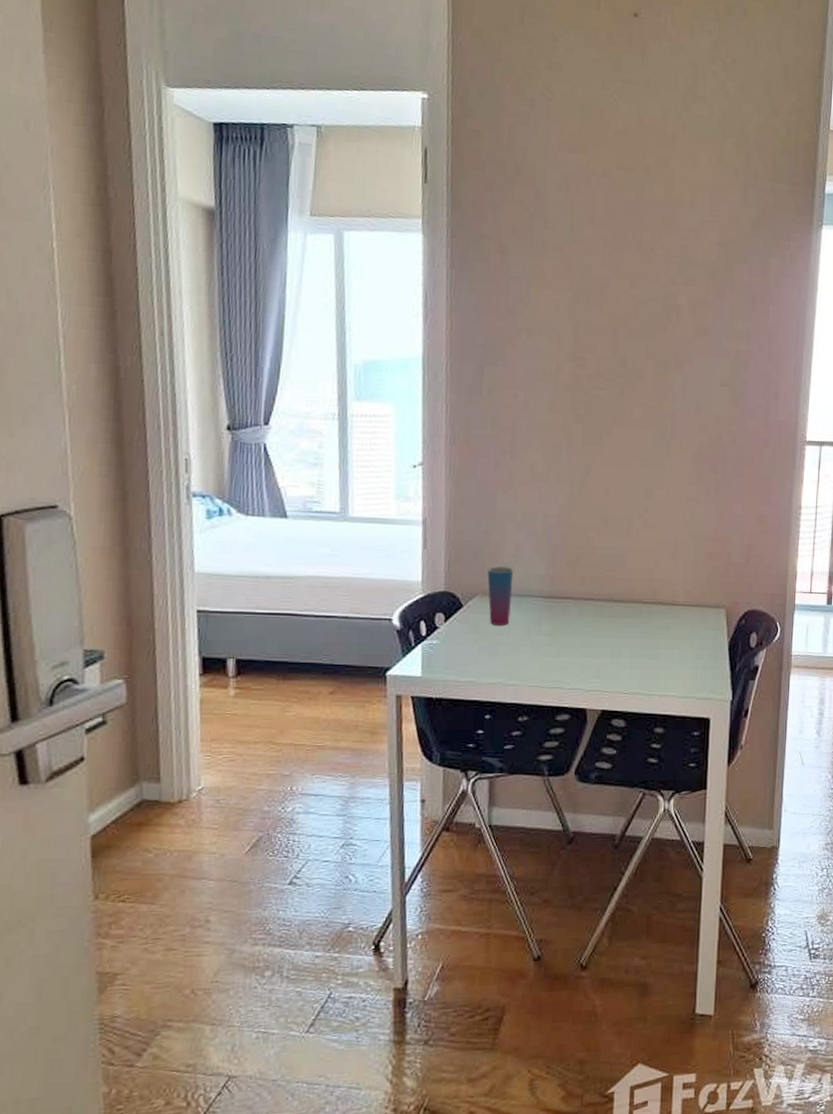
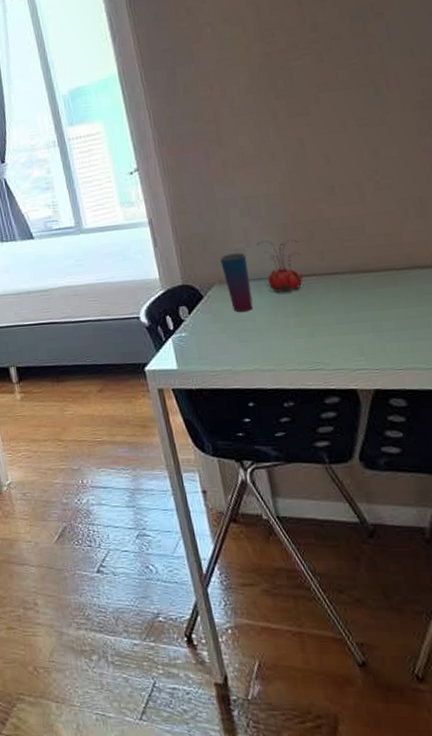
flower: none [525,559,566,612] -> present [257,239,304,293]

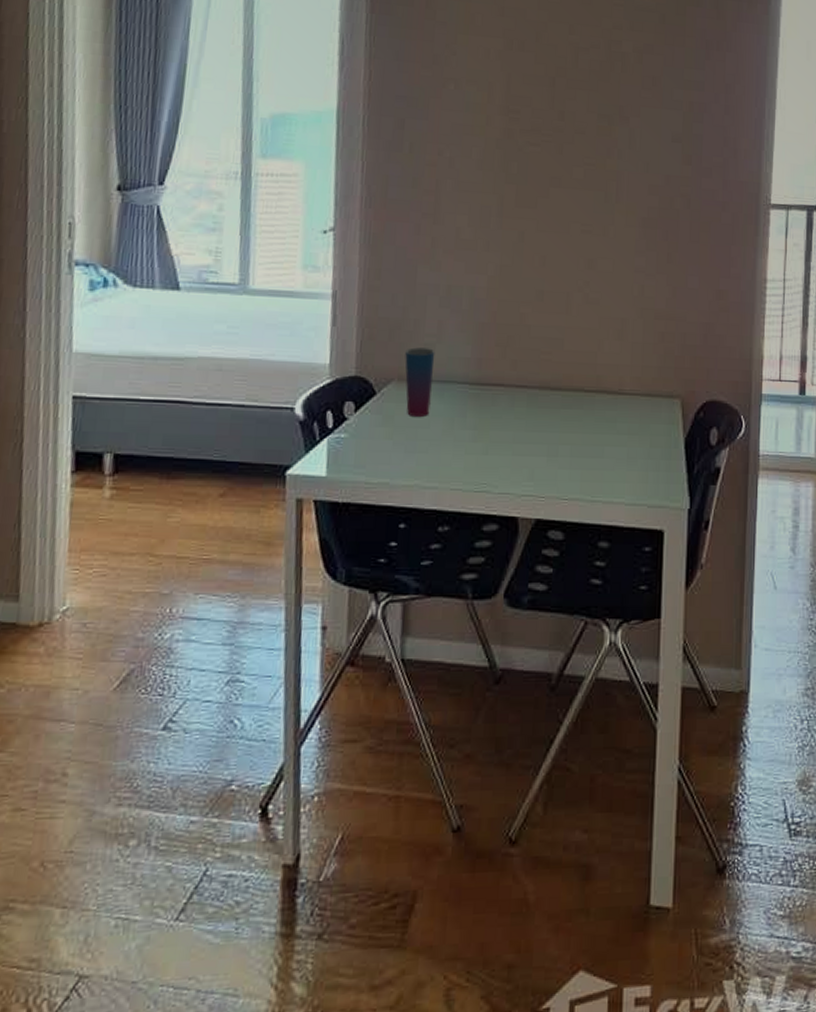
flower: present [257,239,304,293] -> none [448,339,495,401]

